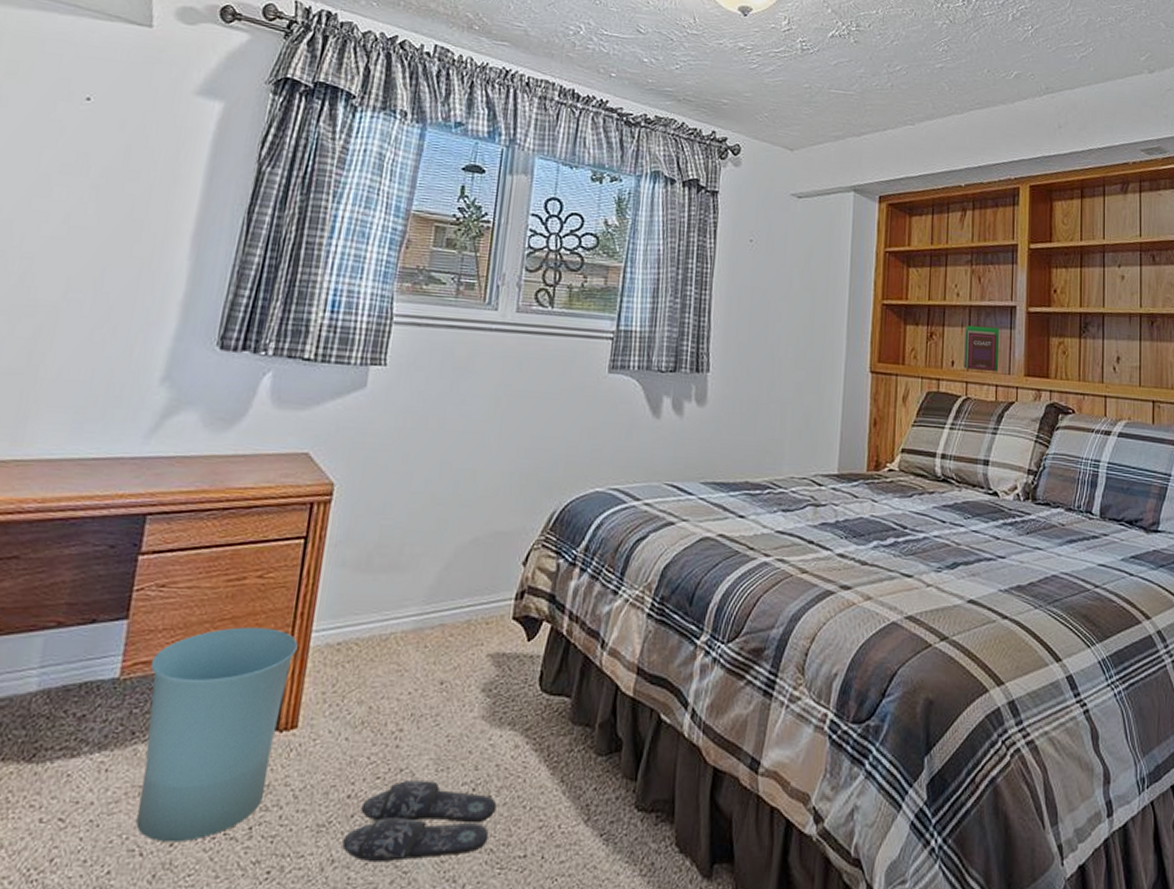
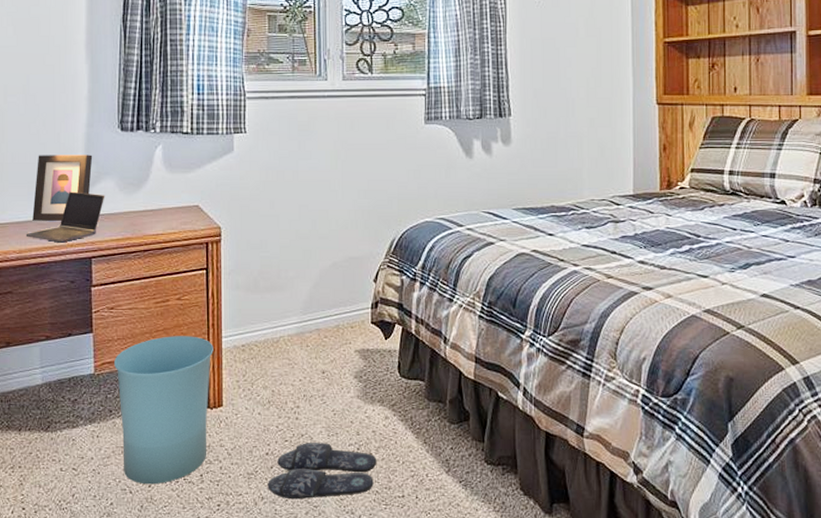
laptop computer: none [56,423,183,492] -> present [25,191,105,243]
picture frame: none [71,371,175,462] -> present [32,155,93,221]
books: present [962,325,1000,371] -> none [745,52,781,93]

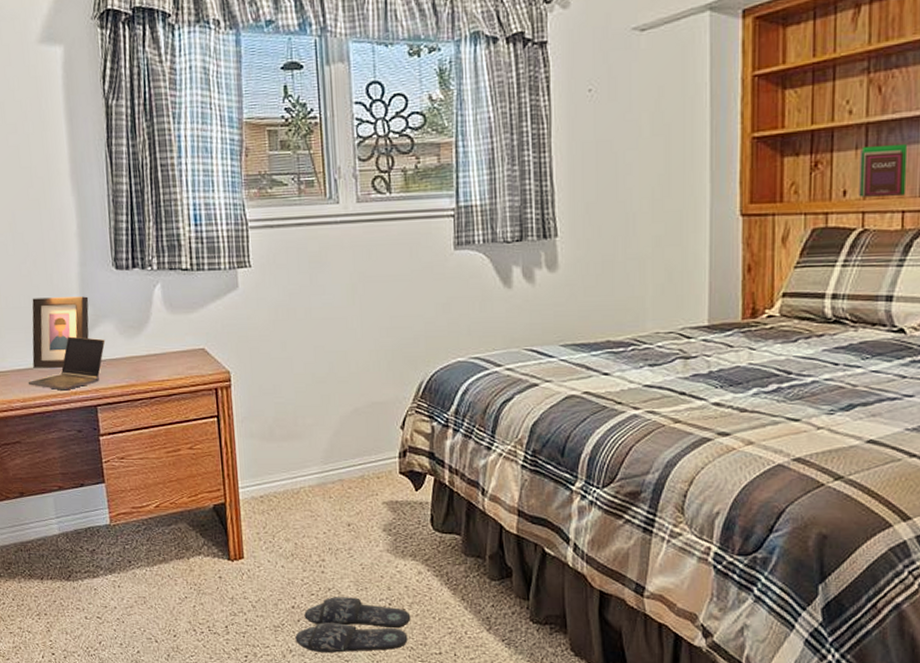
waste bin: present [114,336,214,485] -> none [129,486,231,635]
books: none [745,52,781,93] -> present [858,143,908,197]

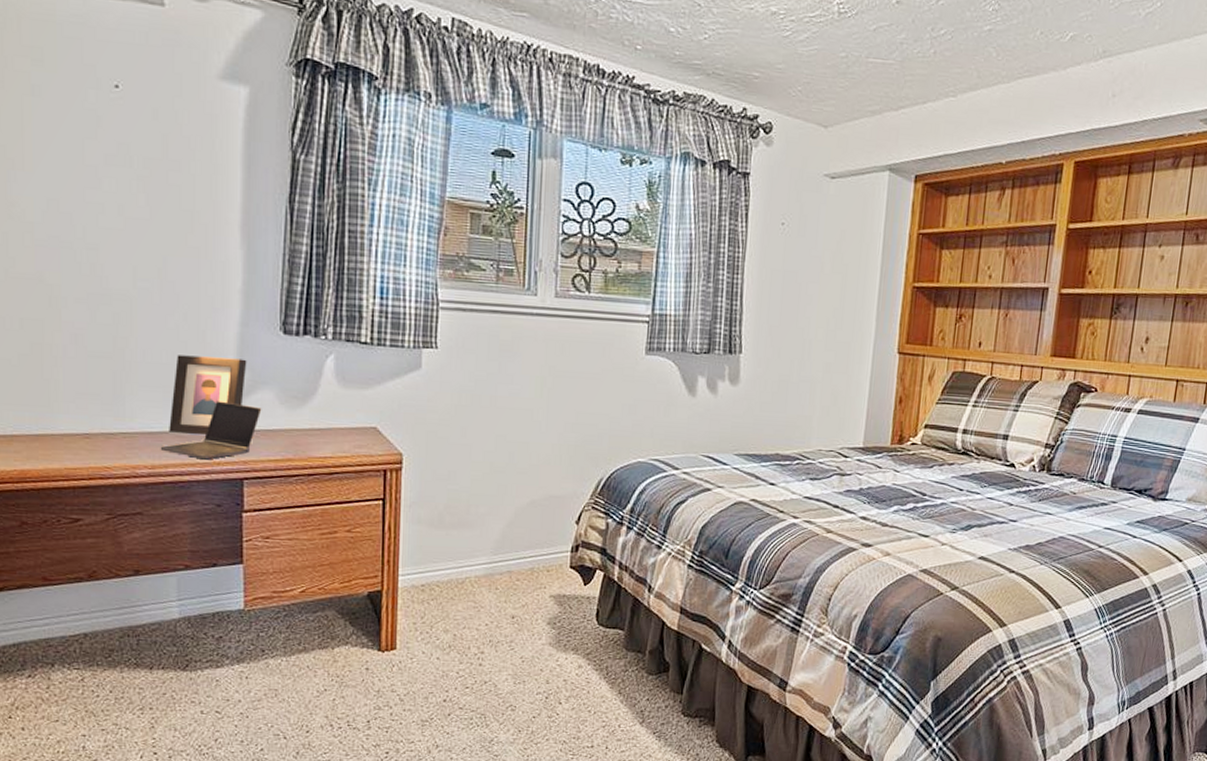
slippers: present [295,597,411,653] -> none [444,690,567,747]
books: present [858,143,908,197] -> none [989,307,1030,352]

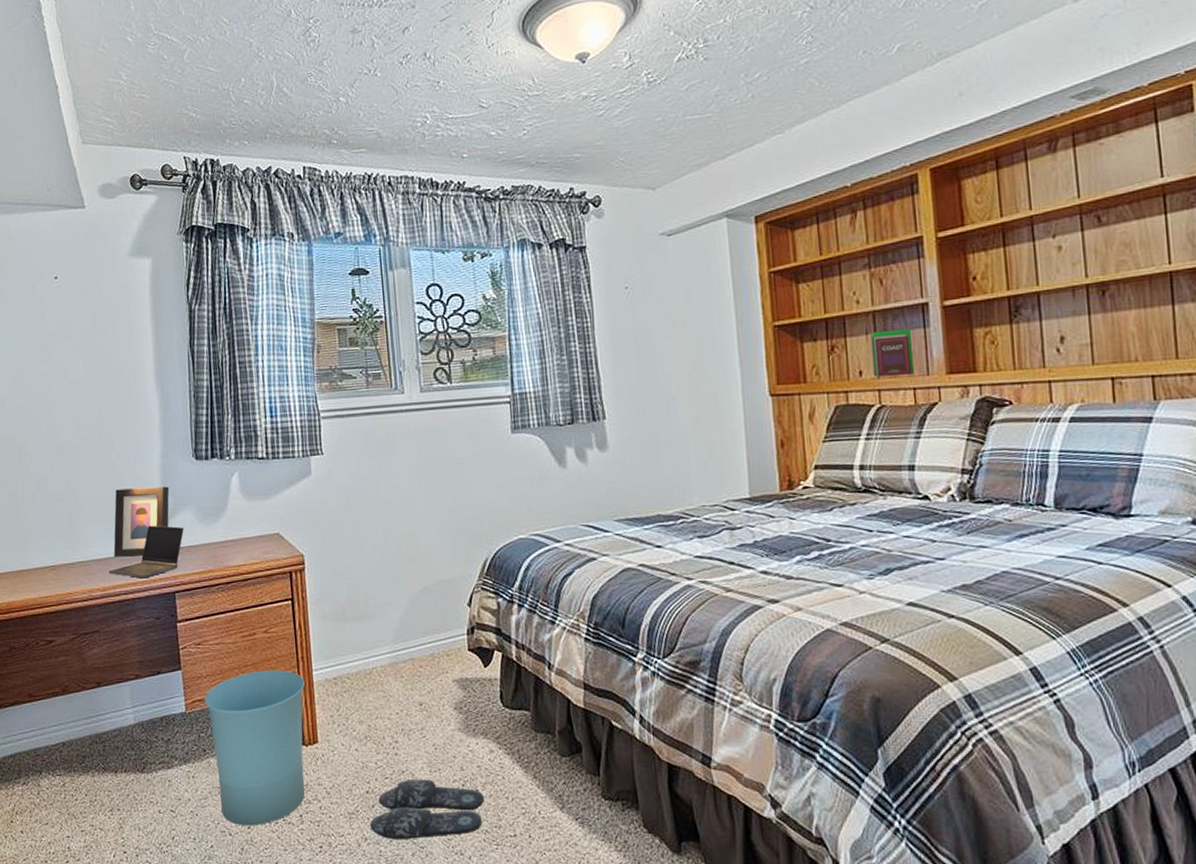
waste bin: none [269,571,388,730] -> present [205,670,305,826]
slippers: none [444,690,567,747] -> present [370,779,485,839]
books: none [989,307,1030,352] -> present [869,328,915,377]

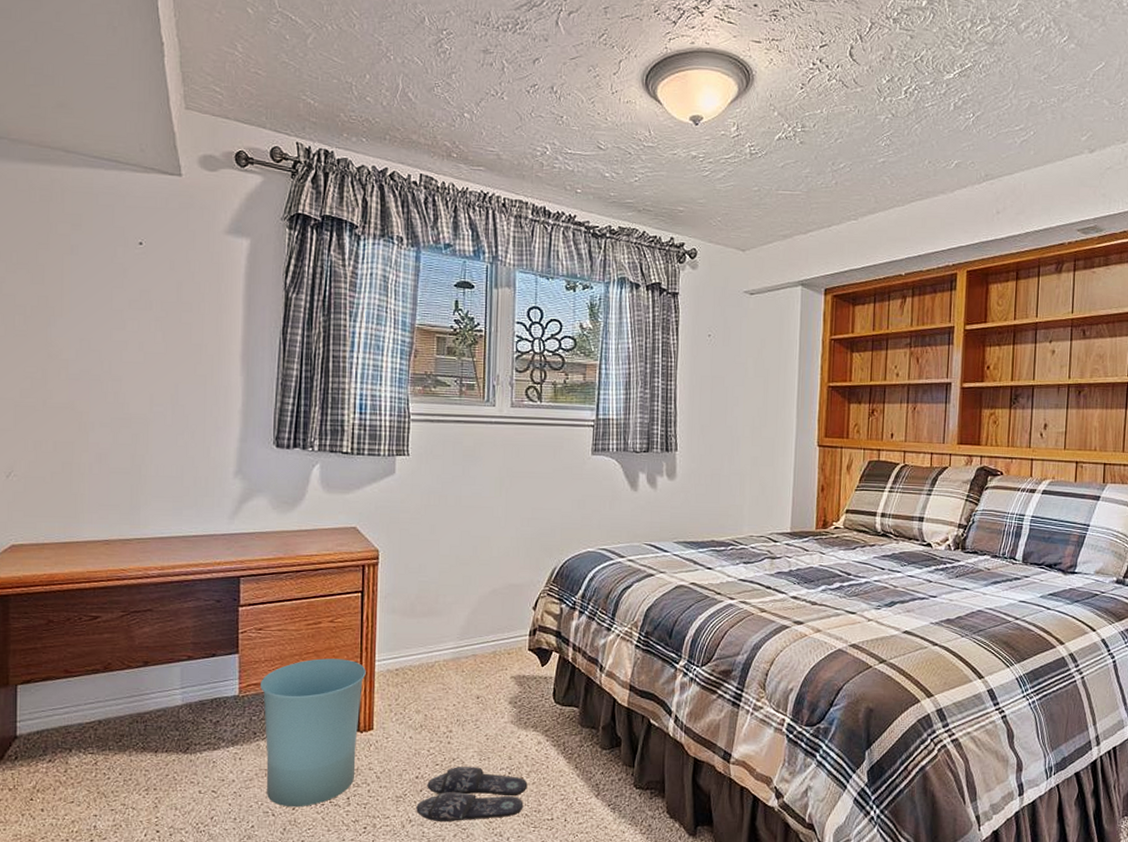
laptop computer: present [108,525,185,579] -> none [169,508,257,561]
picture frame: present [113,486,170,557] -> none [177,469,245,538]
books: present [869,328,915,377] -> none [901,401,936,441]

